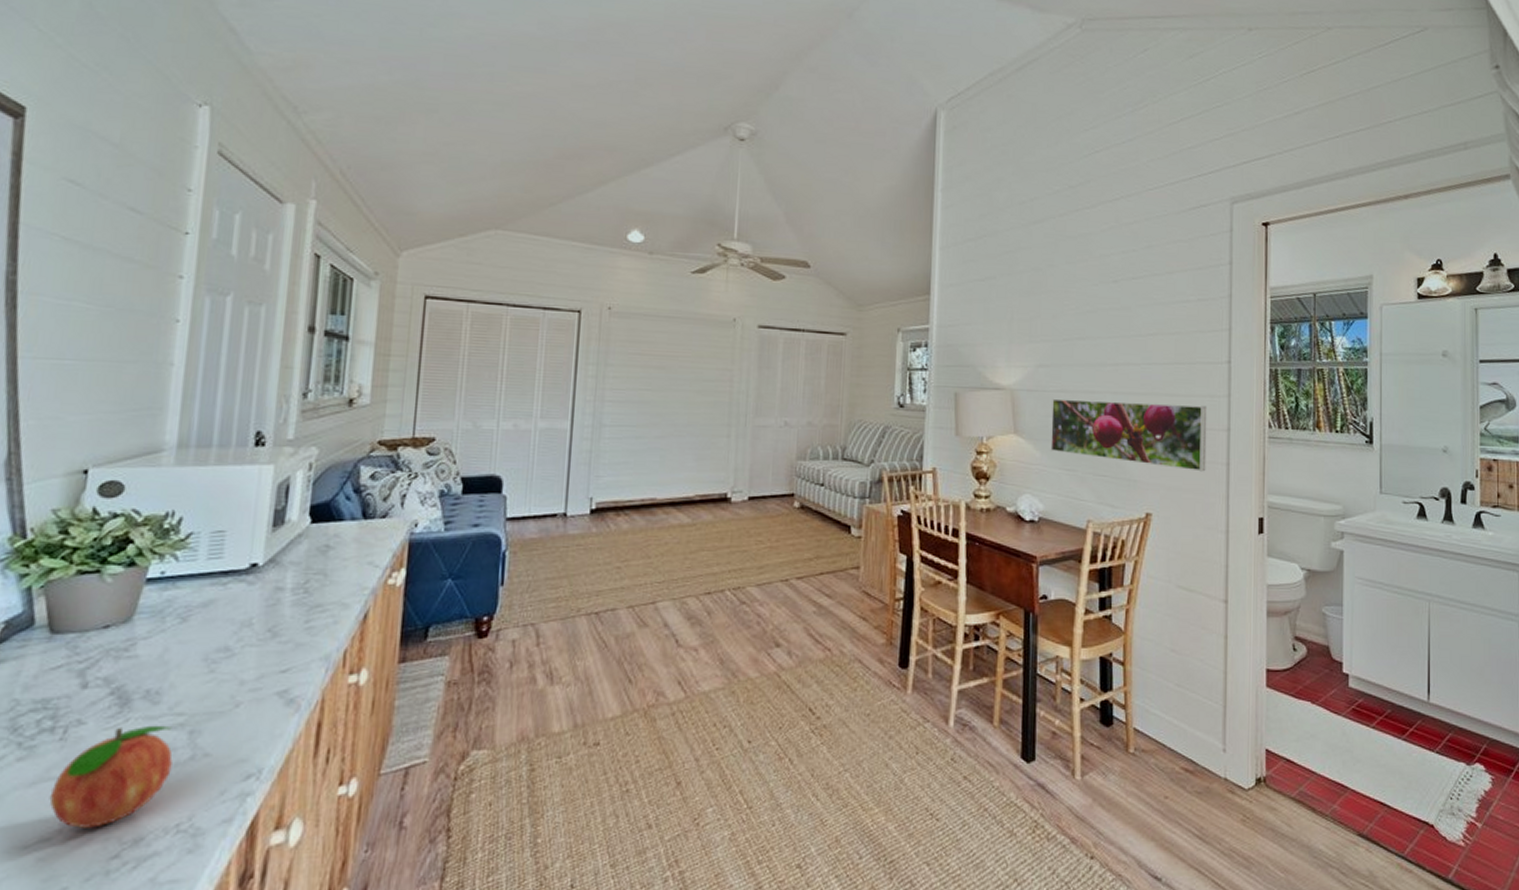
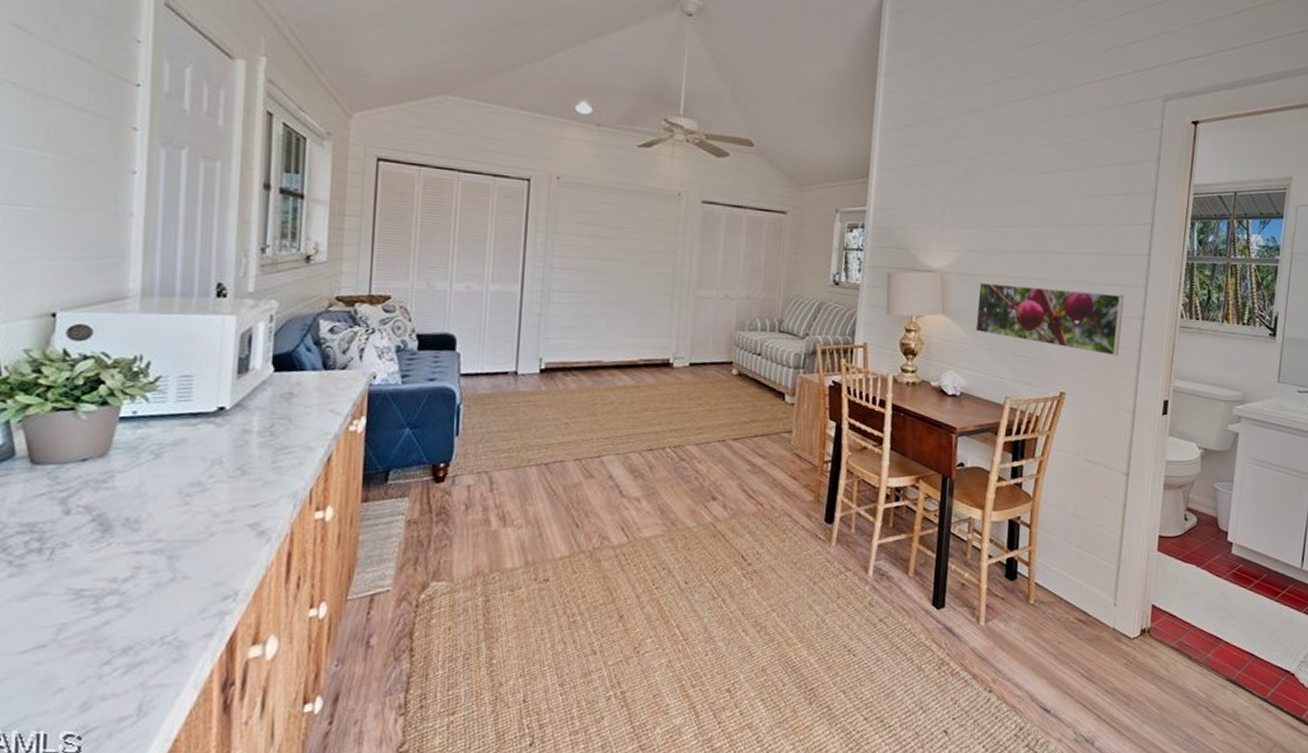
fruit: present [49,725,173,828] -> none [42,549,154,638]

